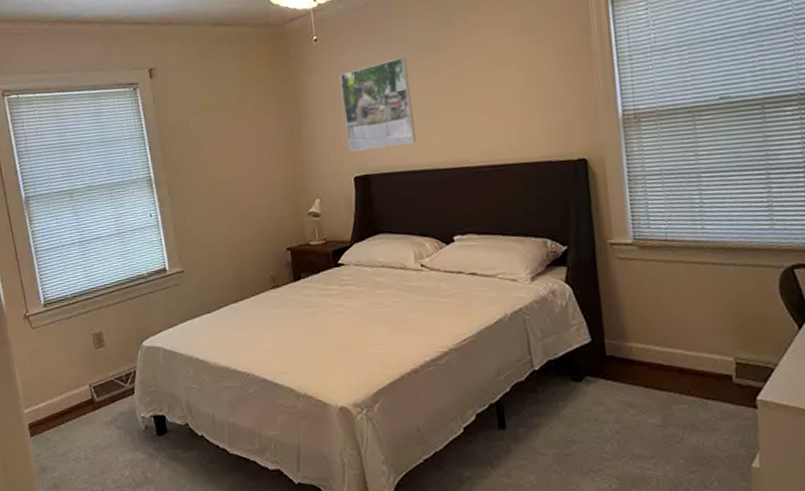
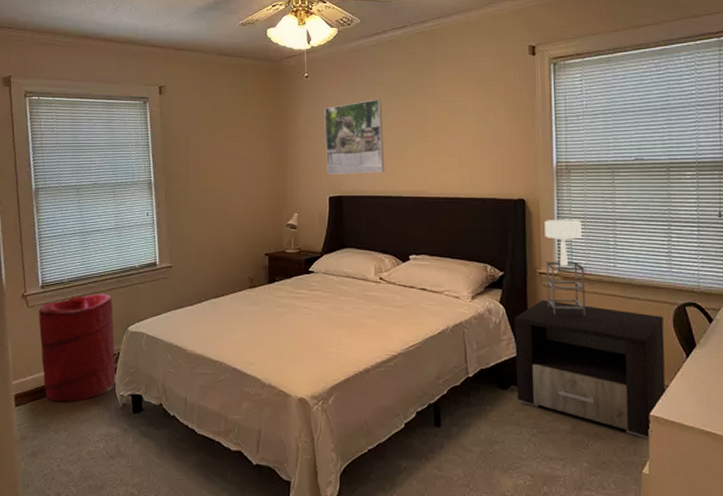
laundry hamper: none [43,307,136,430] -> present [38,293,117,403]
nightstand: none [583,274,776,428] -> present [514,299,666,439]
table lamp: none [612,177,670,294] -> present [544,220,586,318]

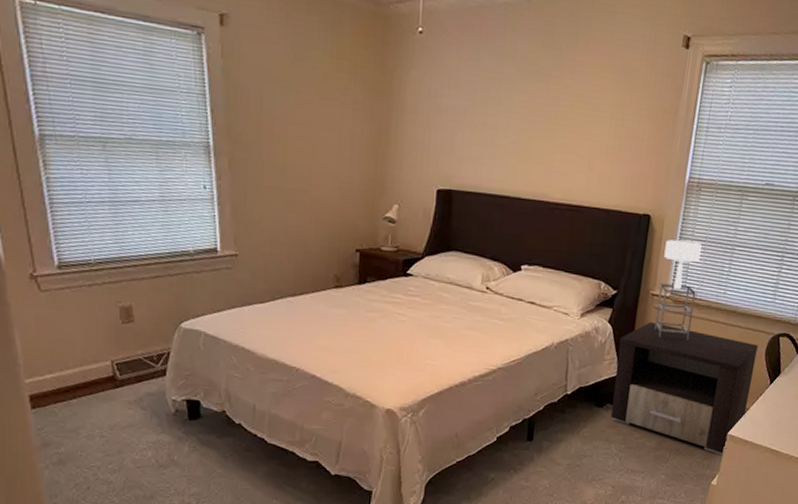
laundry hamper: present [38,293,117,403] -> none [55,280,168,407]
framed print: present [323,99,384,175] -> none [436,74,510,168]

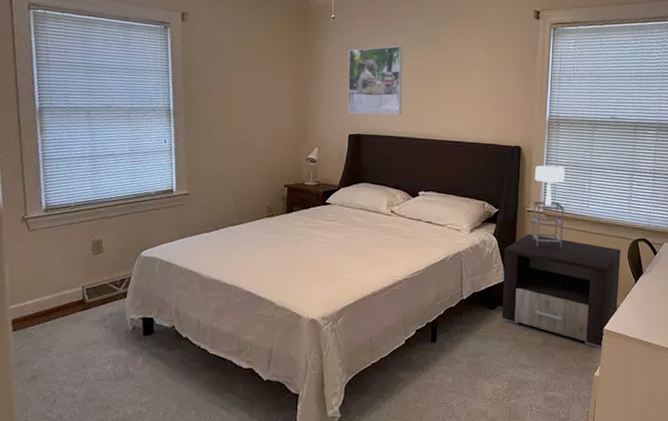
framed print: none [436,74,510,168] -> present [347,45,403,115]

